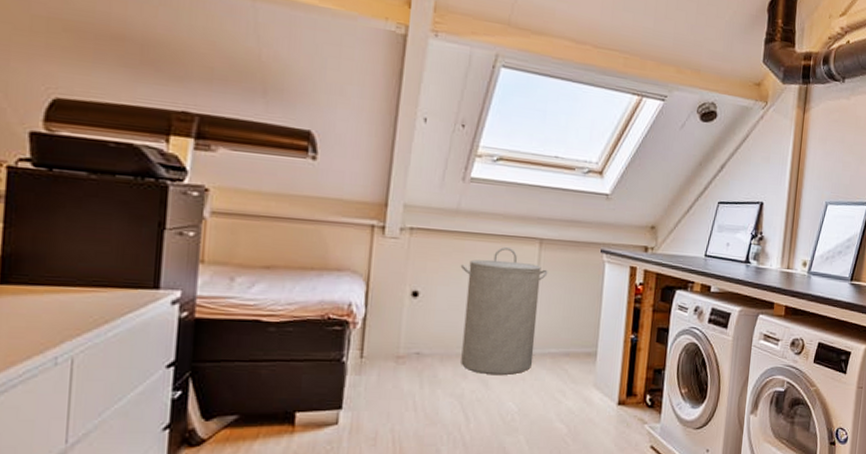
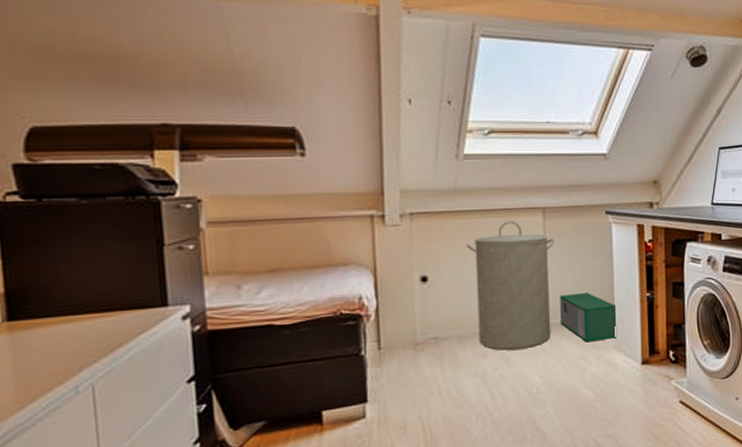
storage bin: none [543,326,600,377] -> present [560,292,617,343]

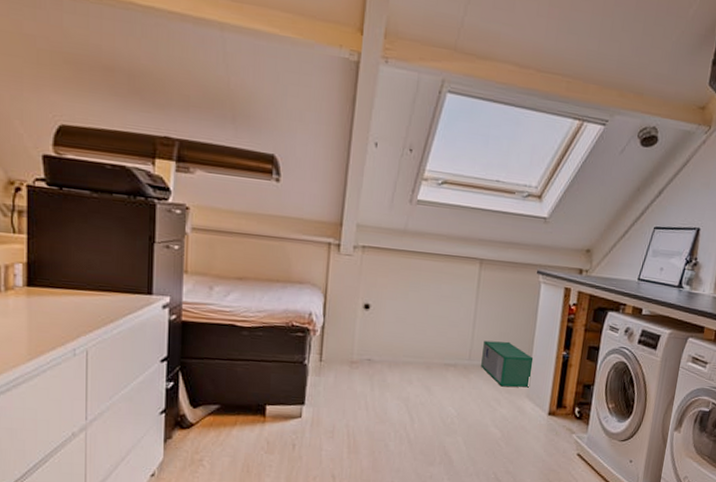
laundry hamper: present [465,220,555,350] -> none [407,265,487,383]

